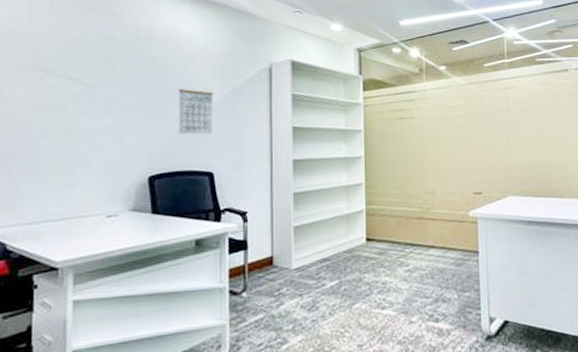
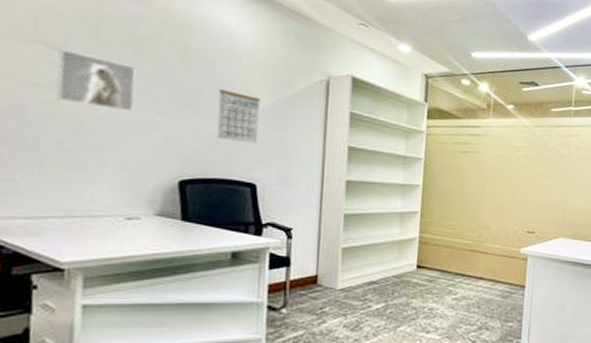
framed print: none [51,72,112,120] -> present [56,49,136,112]

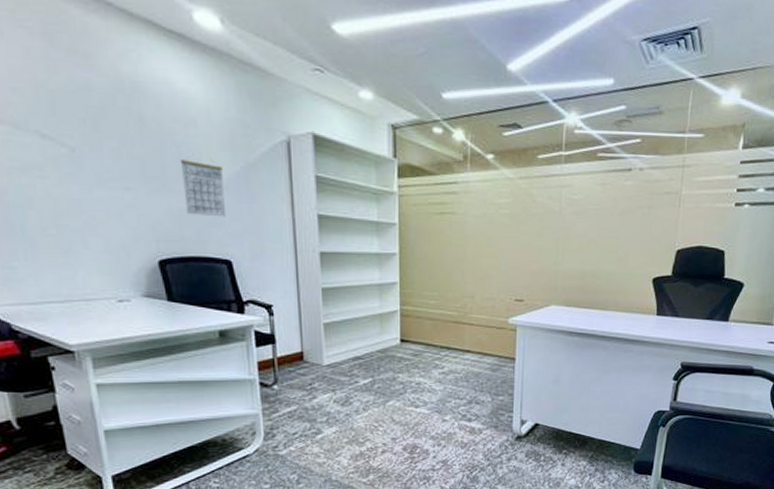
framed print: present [56,49,136,112] -> none [22,127,104,191]

